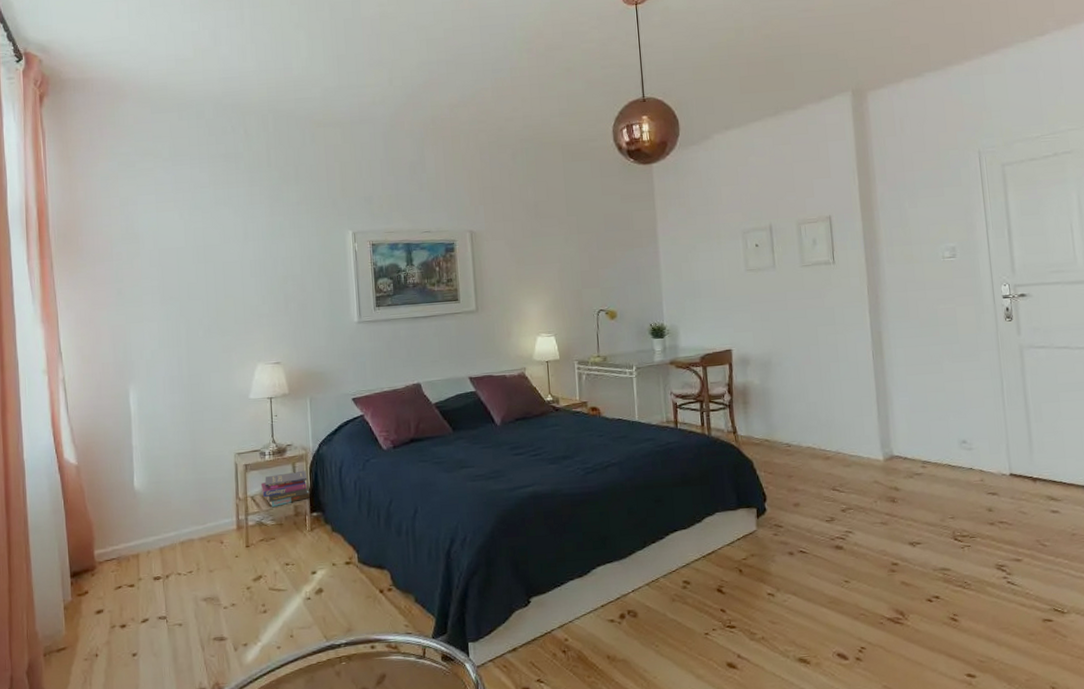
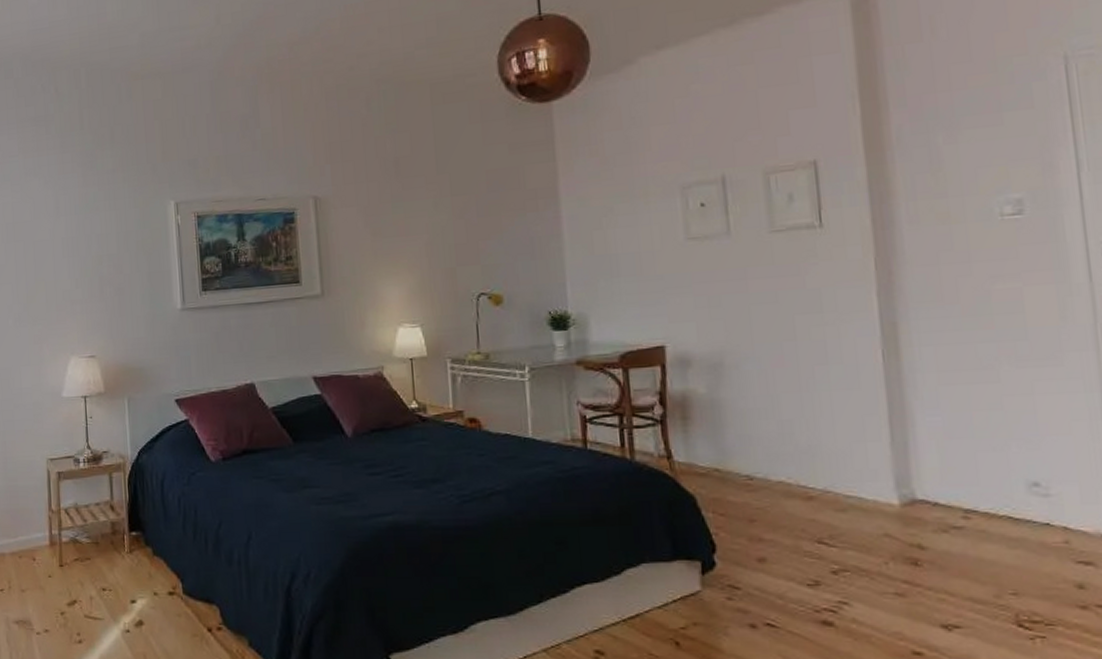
books: present [260,470,310,508] -> none [74,482,128,523]

